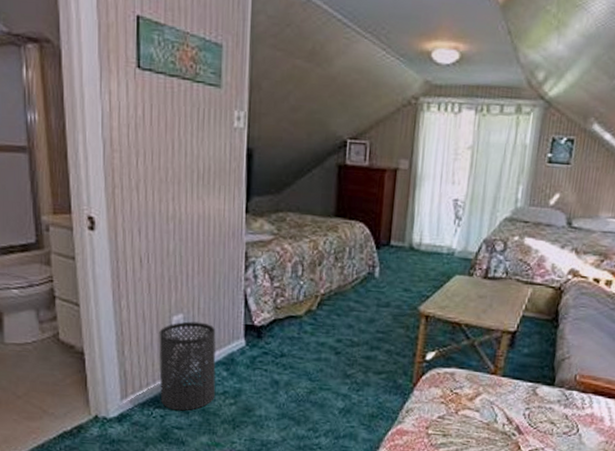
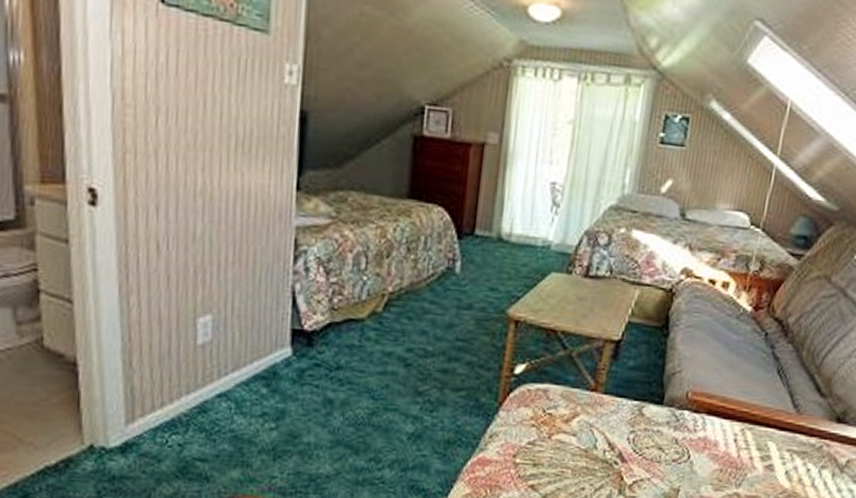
trash can: present [159,321,216,411] -> none [178,324,254,438]

